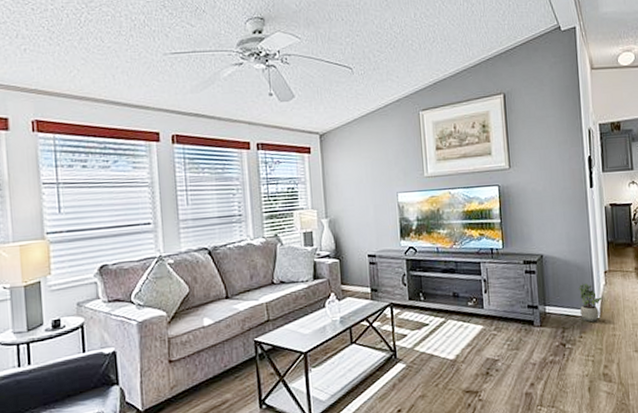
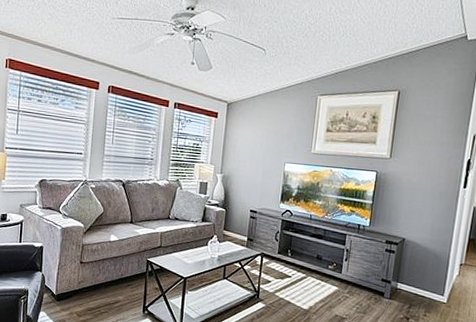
potted plant: present [579,283,603,323] -> none [429,270,453,306]

